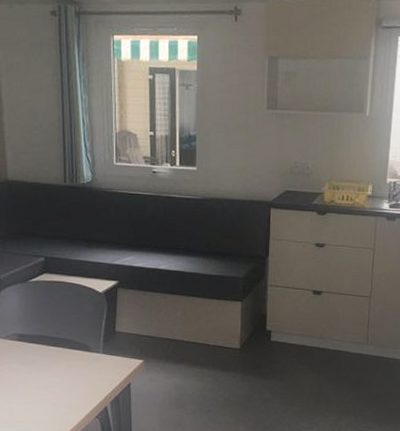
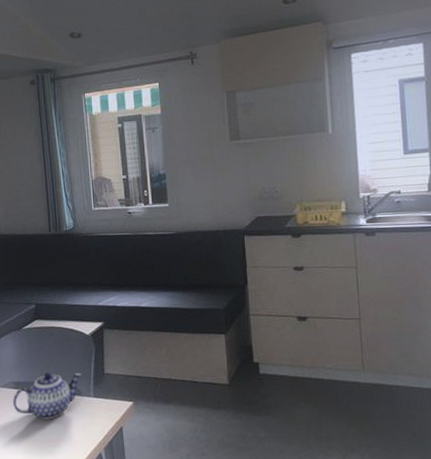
teapot: none [15,326,92,373] -> present [13,372,82,420]

